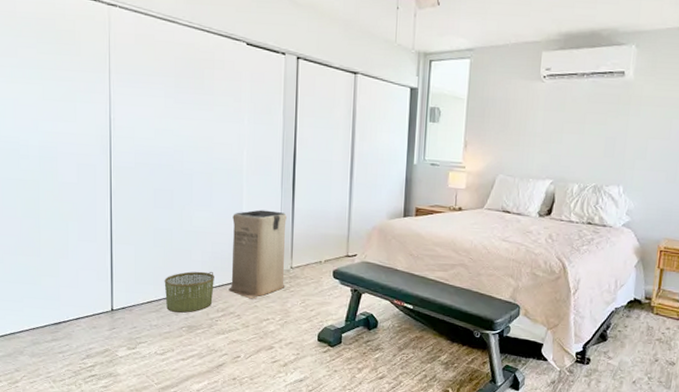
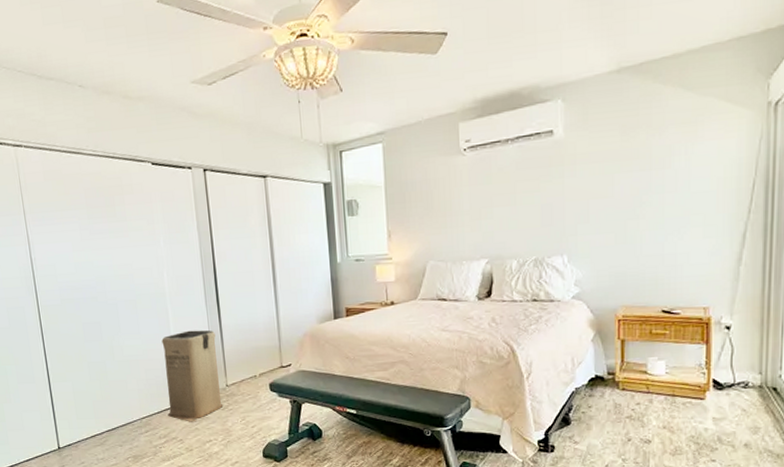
basket: present [164,271,214,313] -> none [104,399,154,443]

